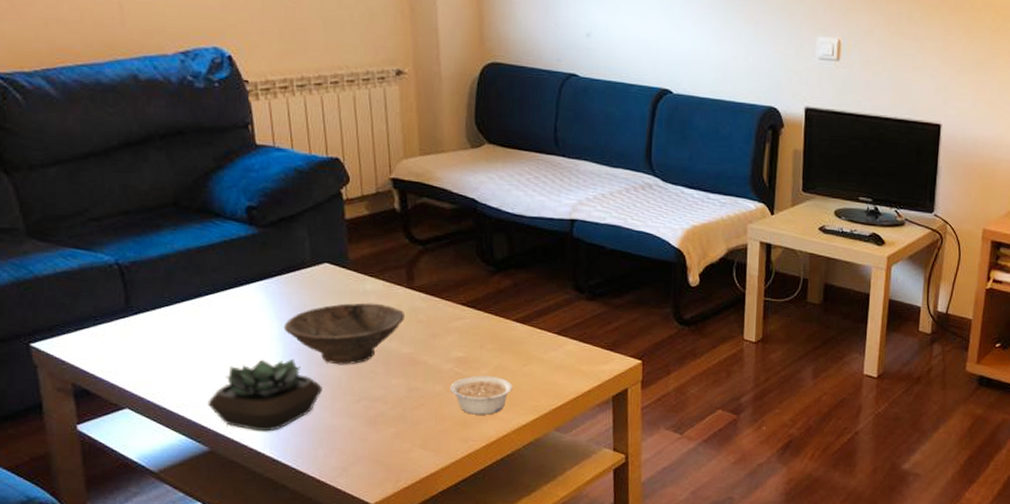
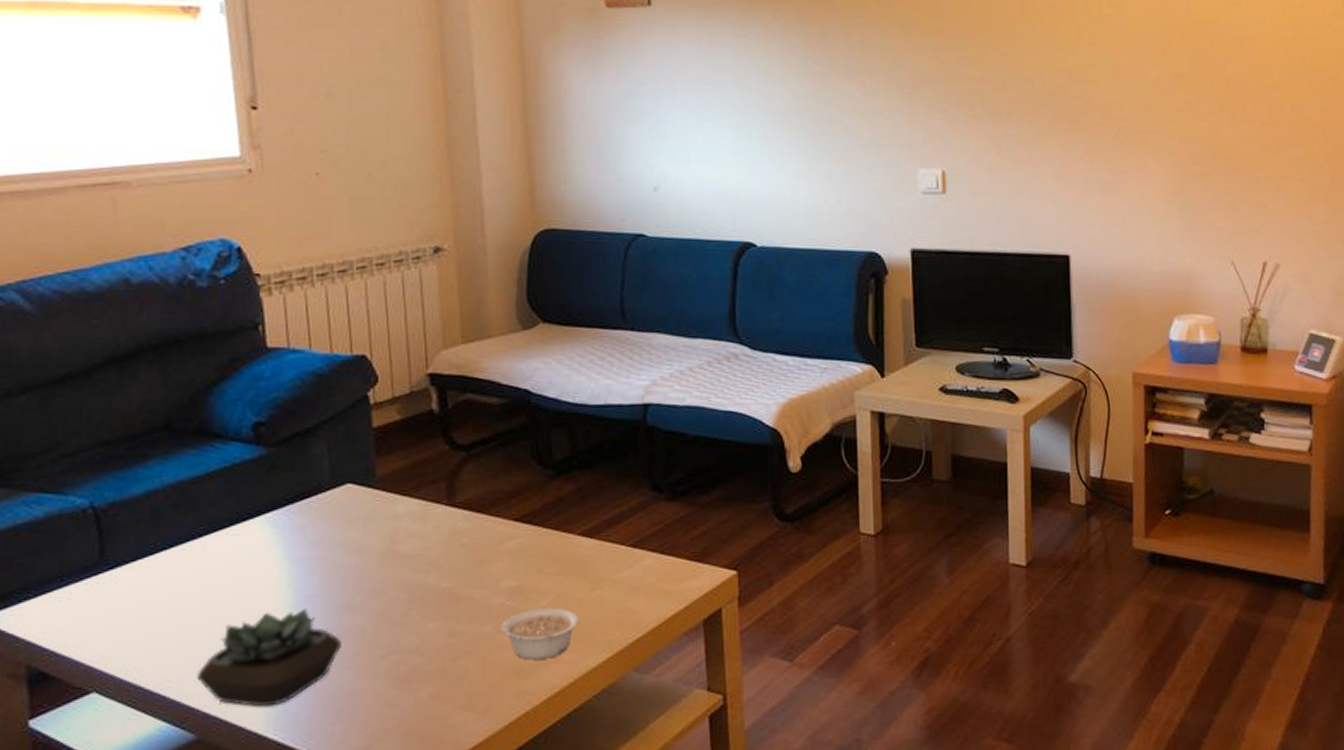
bowl: present [283,302,404,365] -> none [294,528,444,611]

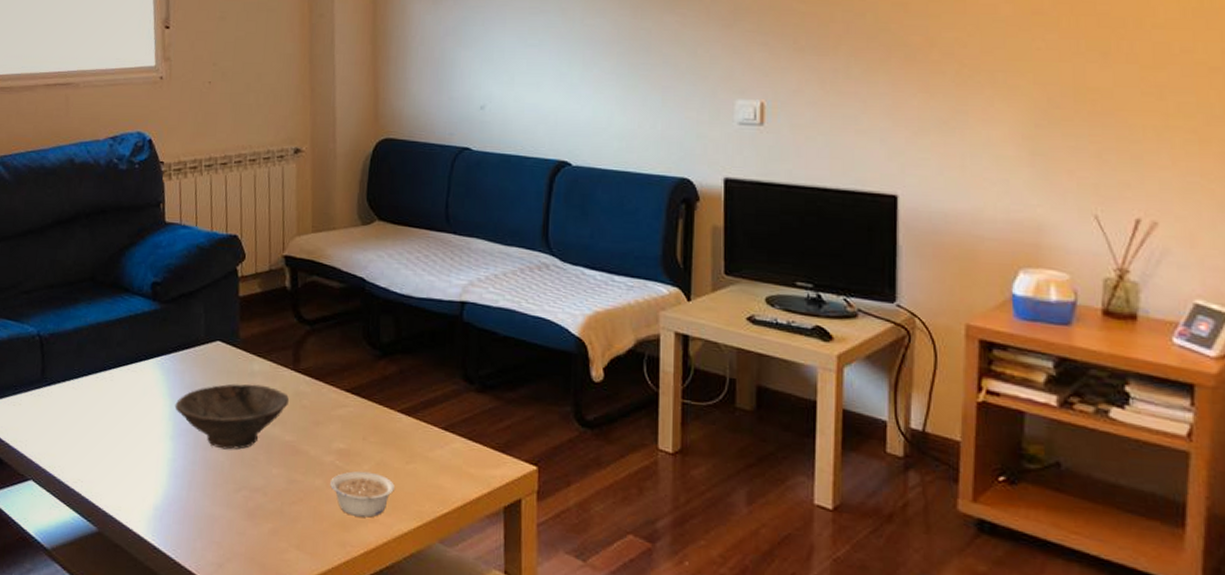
succulent plant: present [197,608,341,708] -> none [101,438,206,516]
bowl: none [294,528,444,611] -> present [174,383,289,450]

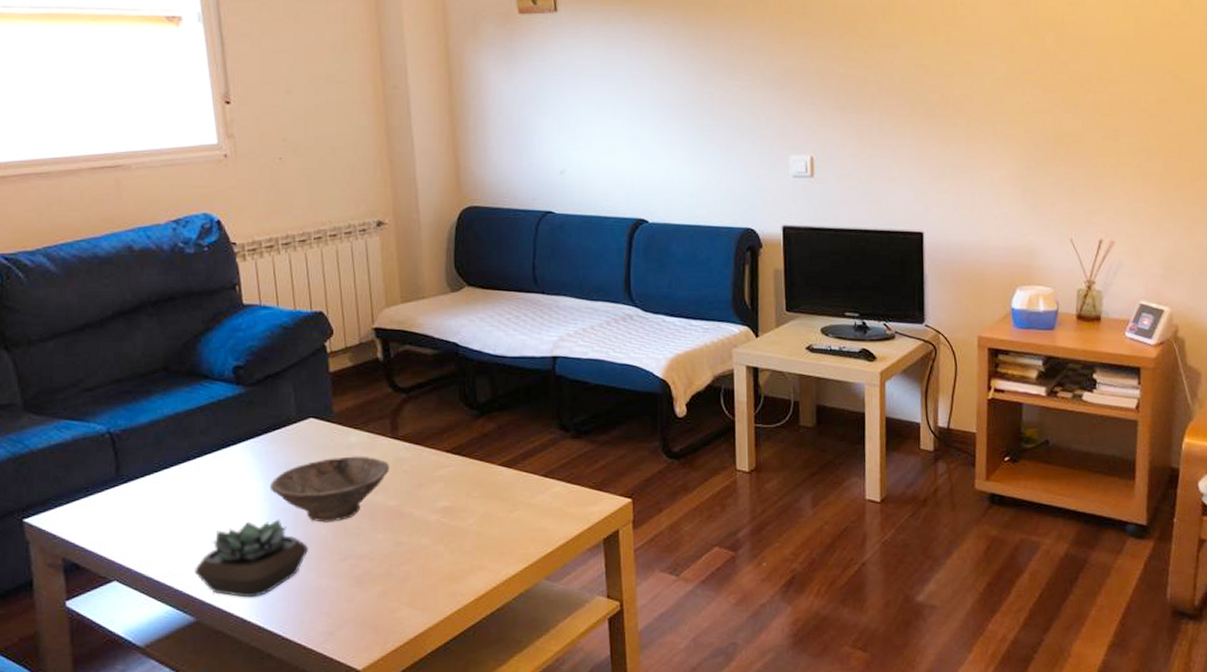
succulent plant: none [101,438,206,516] -> present [194,519,308,598]
legume: present [330,471,395,518] -> none [437,524,500,567]

